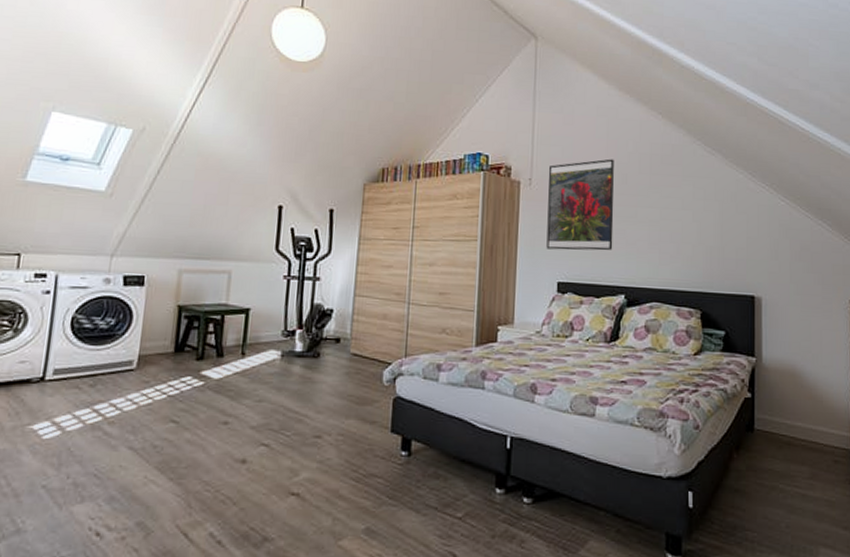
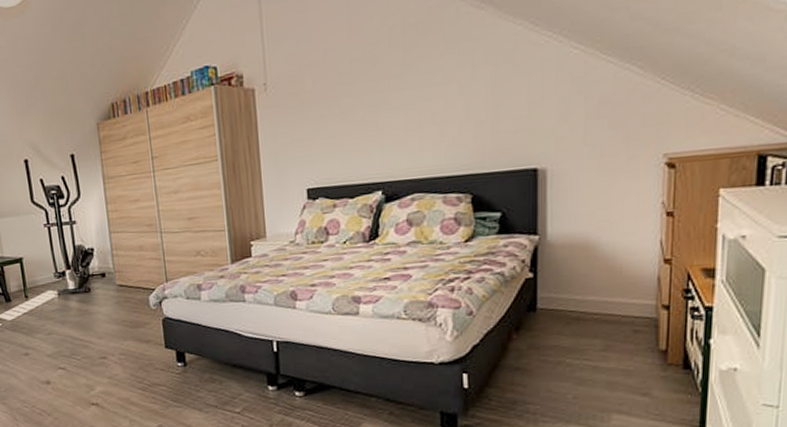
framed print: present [546,158,614,251] -> none [283,41,365,157]

